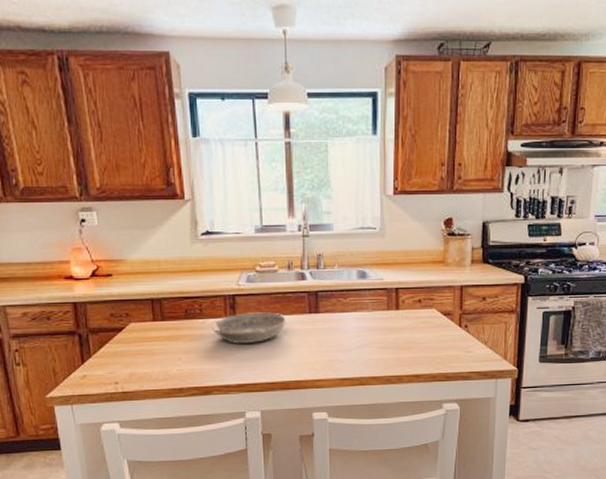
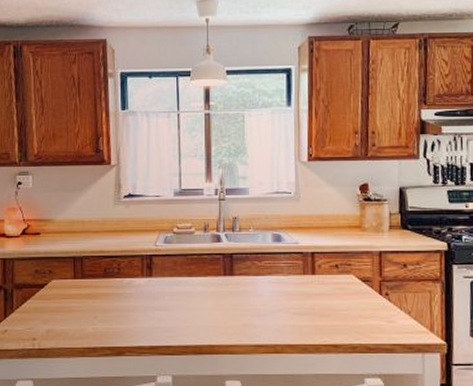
bowl: present [211,312,288,344] -> none [127,273,202,304]

